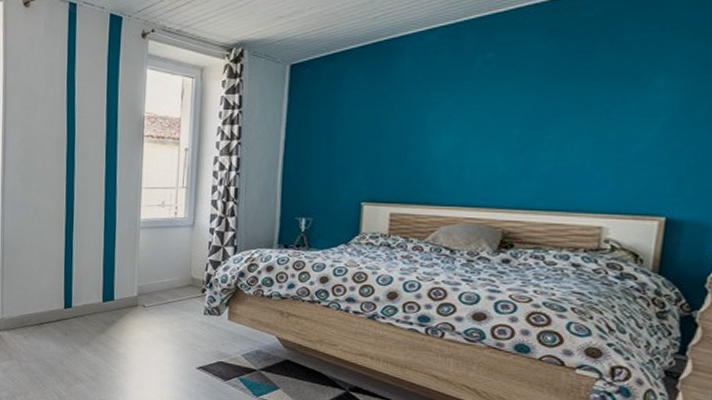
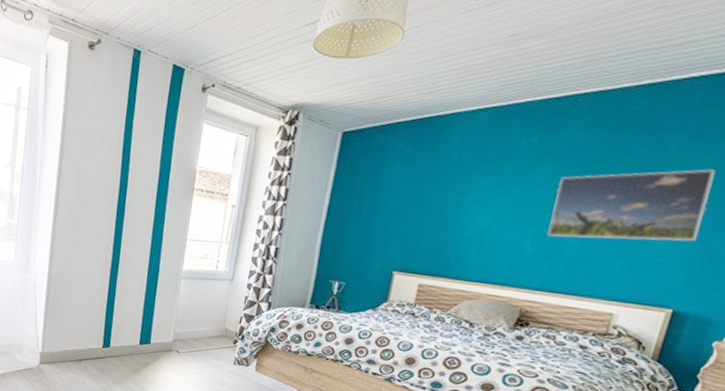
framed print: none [518,68,685,151] -> present [547,169,716,241]

